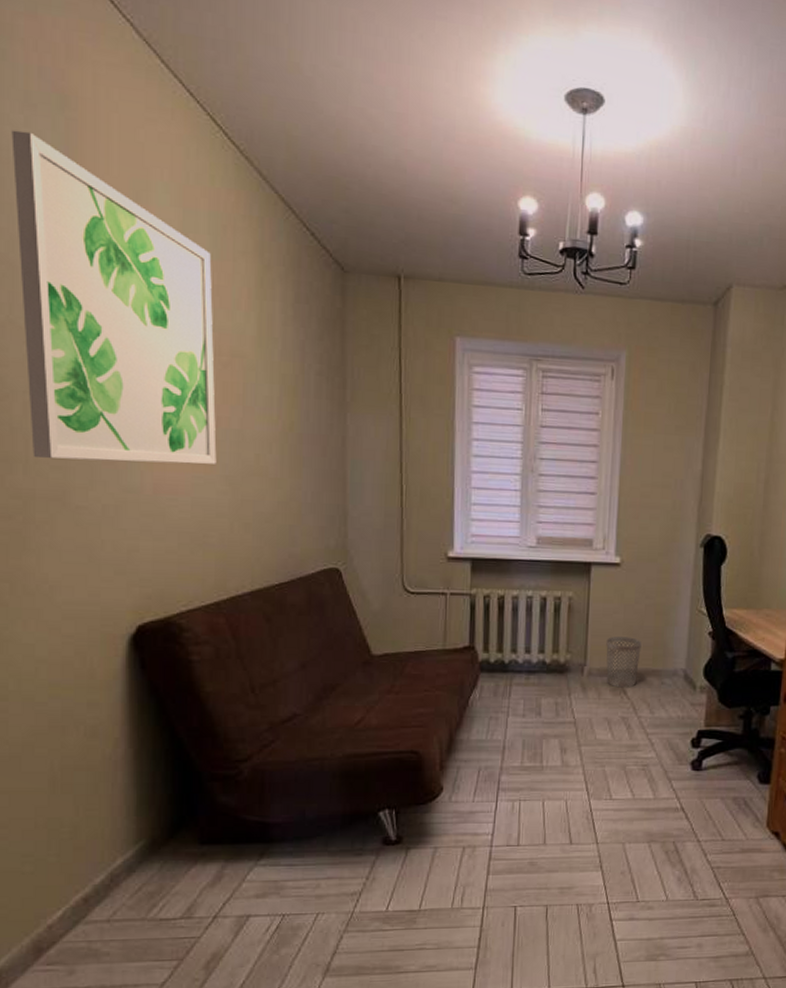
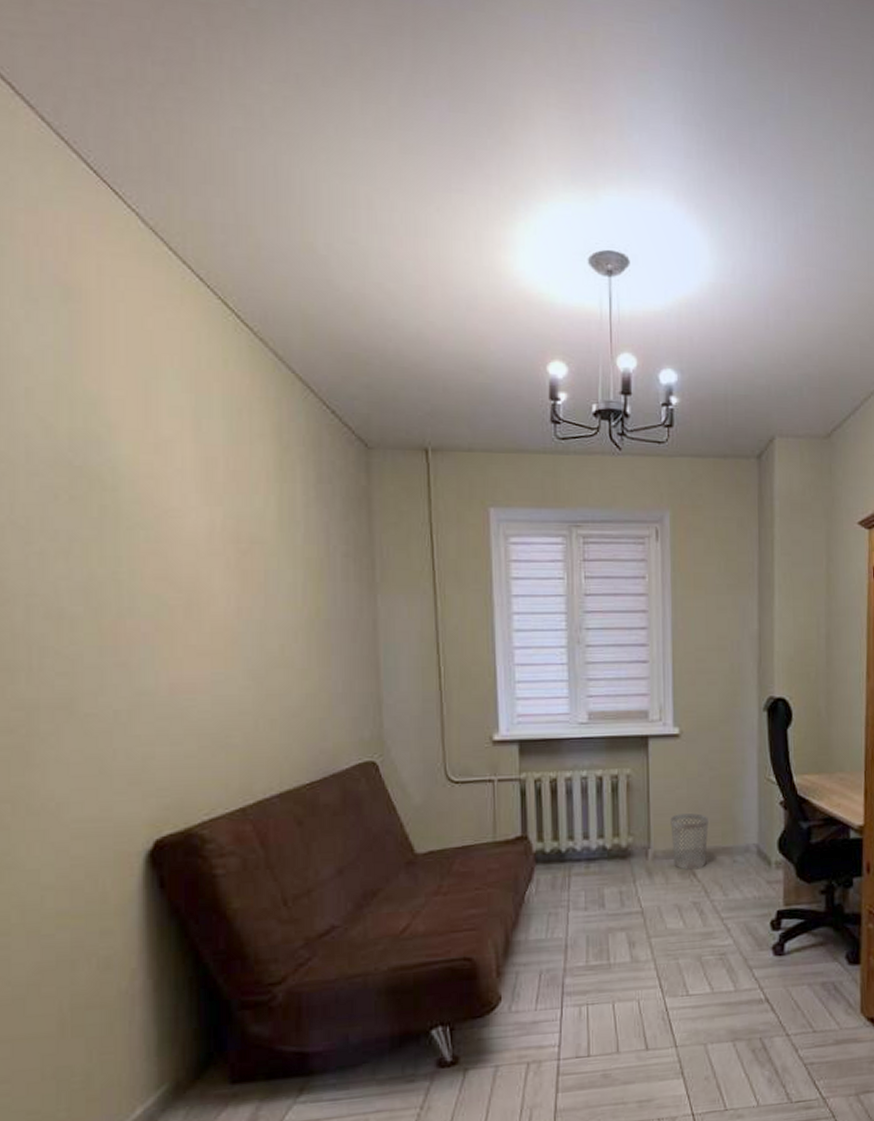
wall art: present [11,129,217,465] -> none [11,325,238,665]

